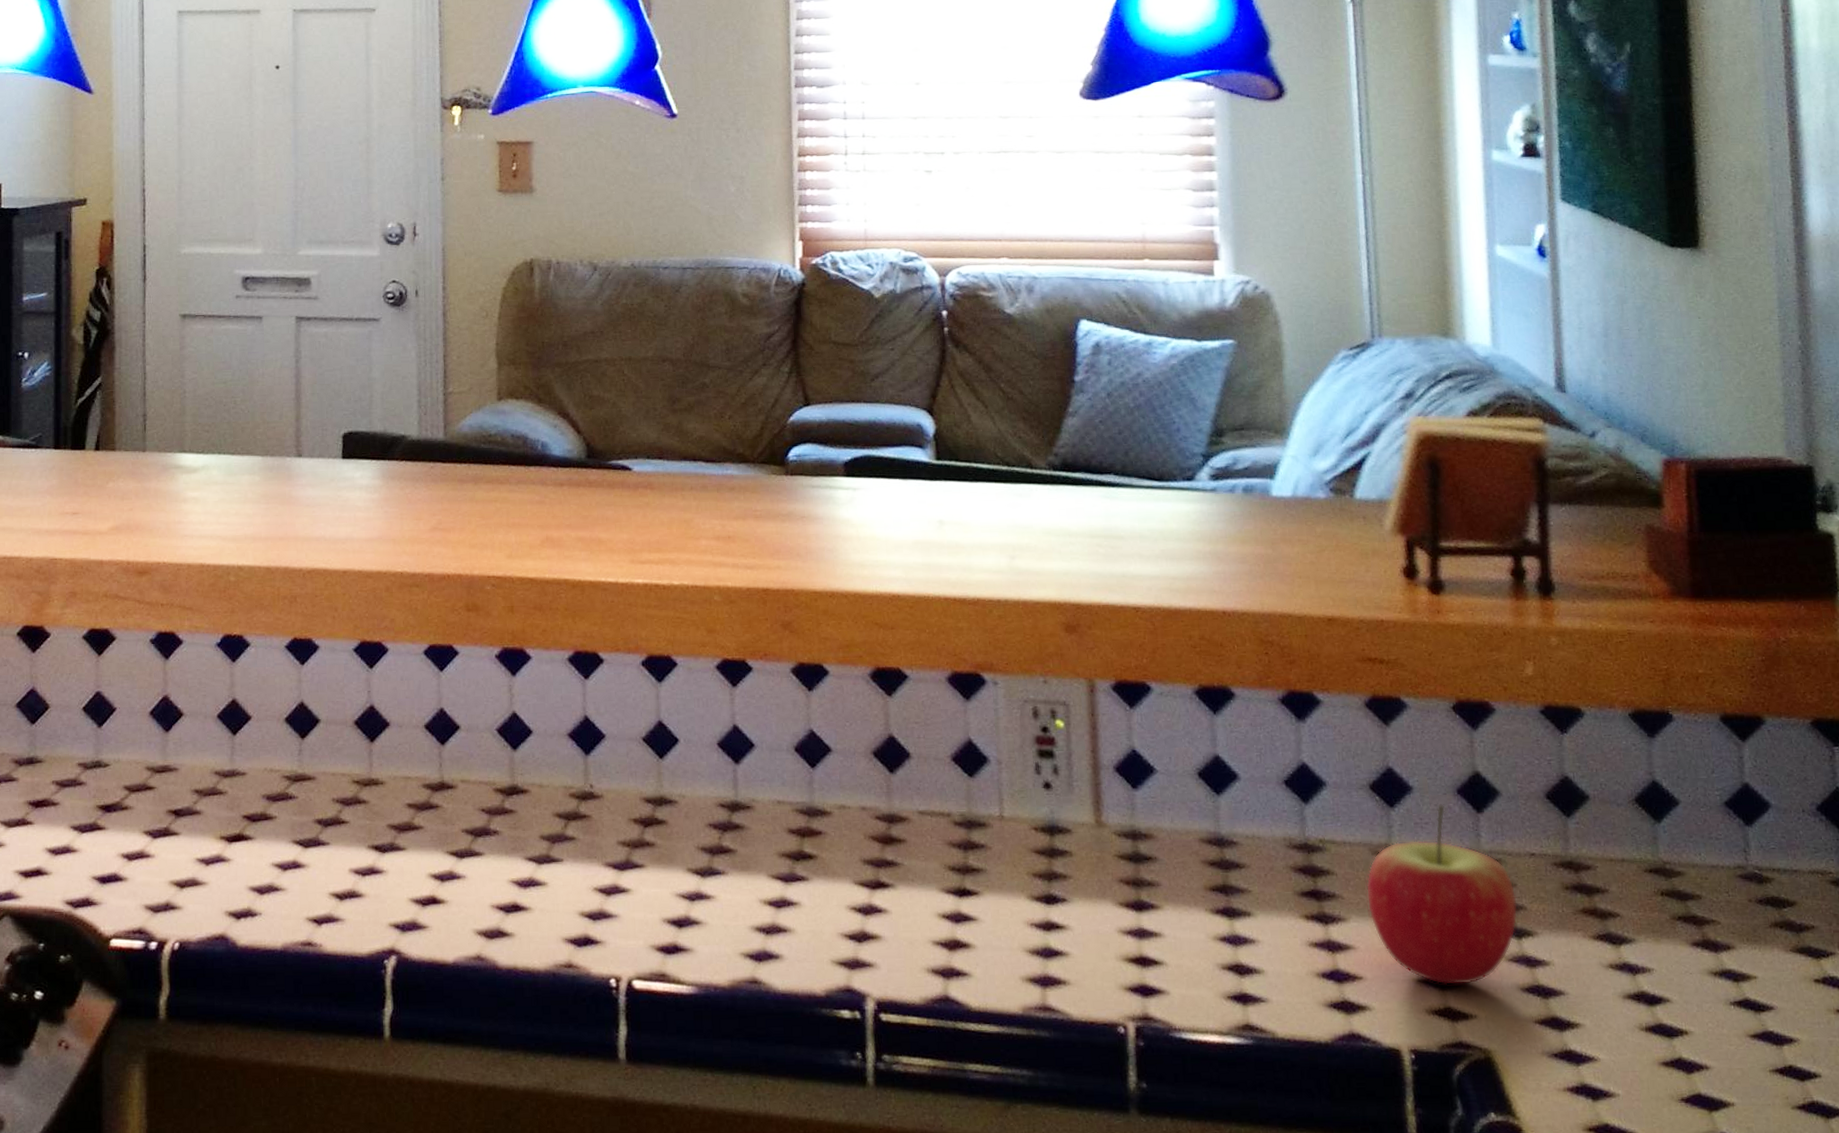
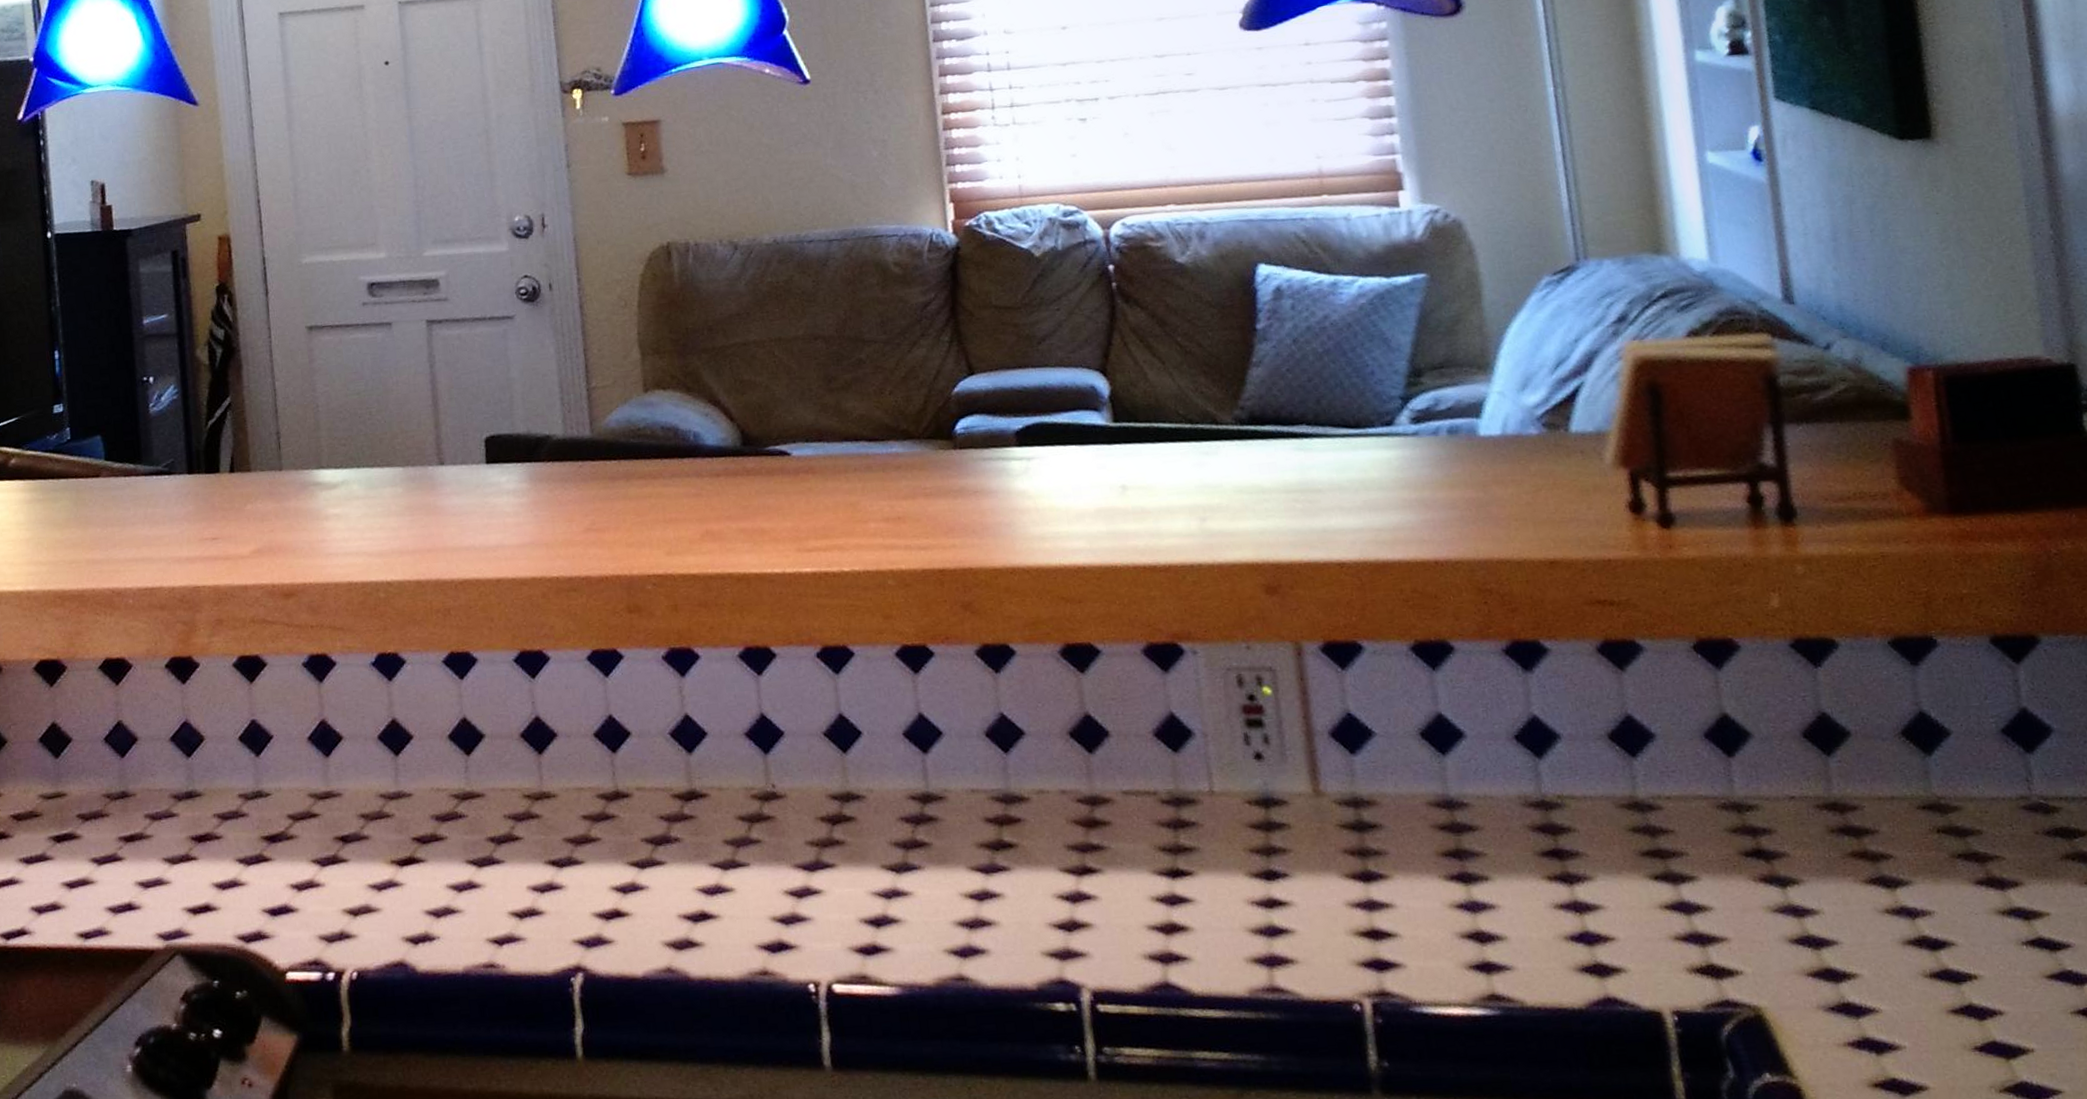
apple: present [1366,804,1518,986] -> none [1612,750,1781,942]

